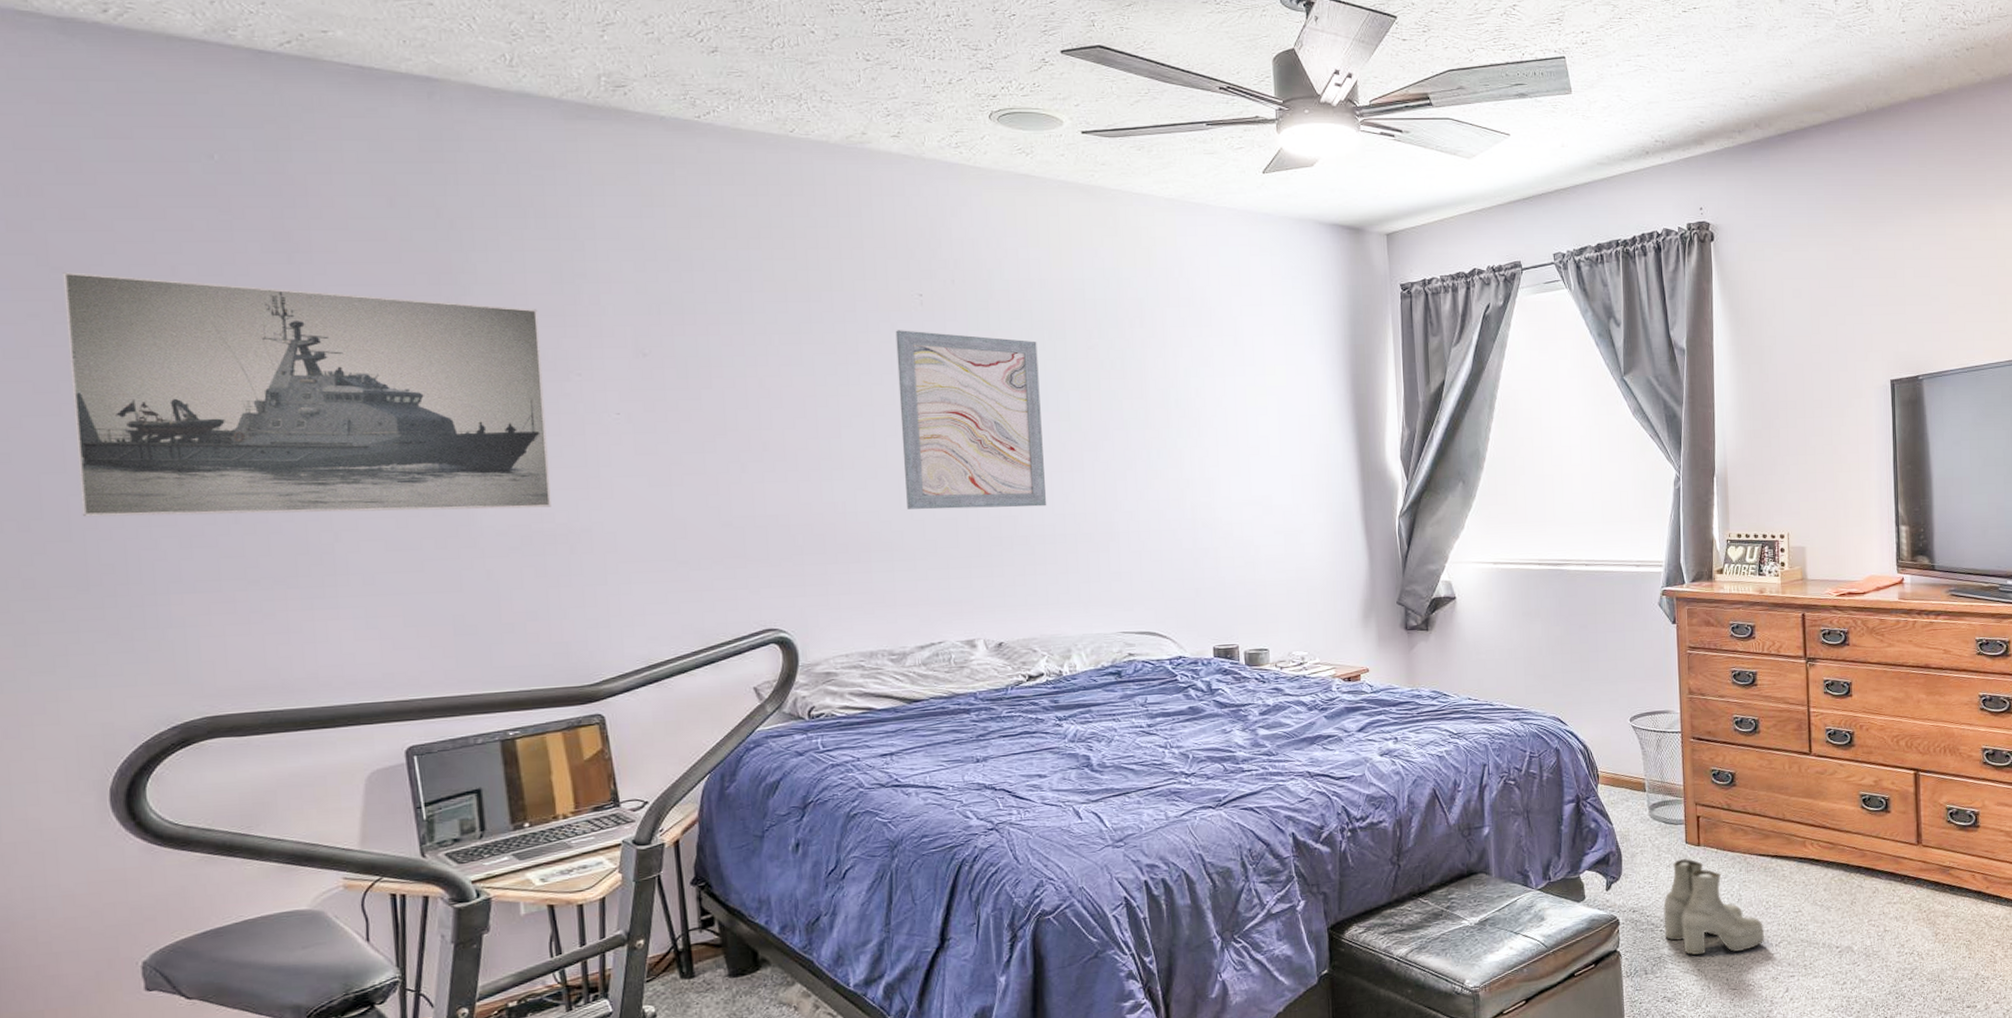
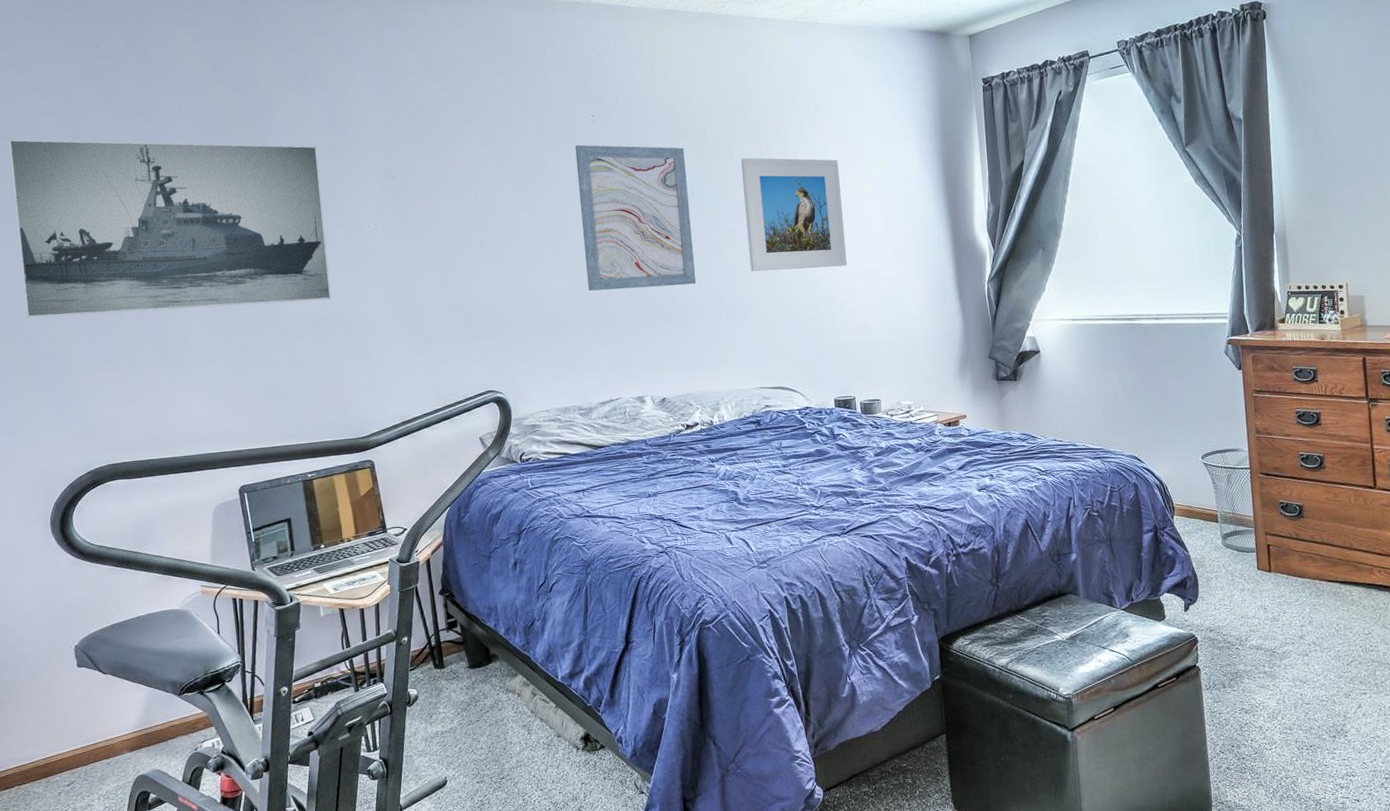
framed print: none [1108,358,1235,495] -> present [741,157,848,272]
boots: present [1663,858,1765,955] -> none [1238,583,1337,672]

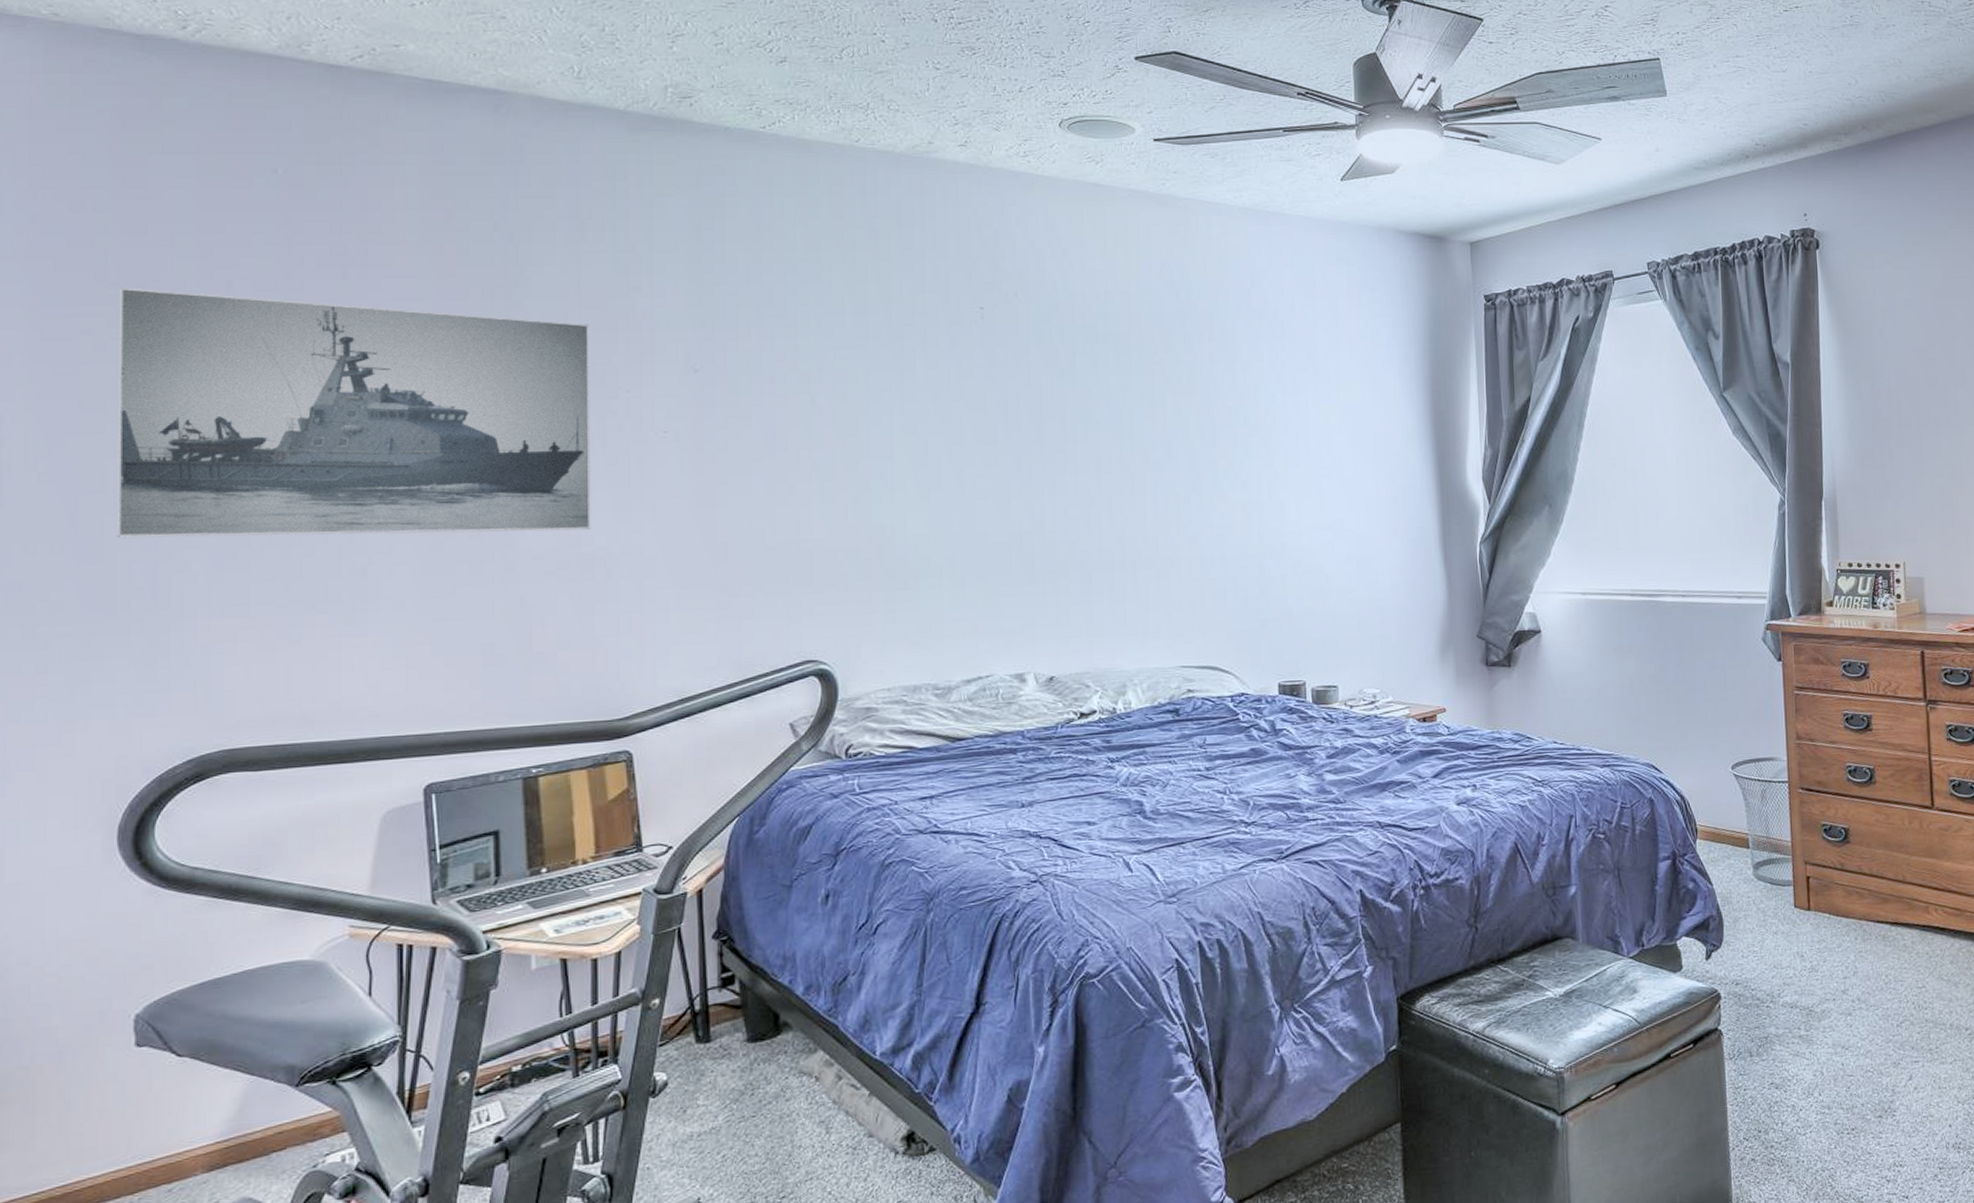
wall art: present [575,145,697,291] -> none [954,344,1106,534]
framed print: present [741,157,848,272] -> none [1175,373,1305,518]

